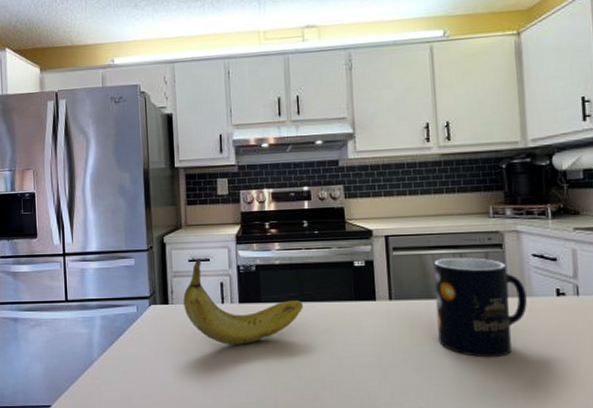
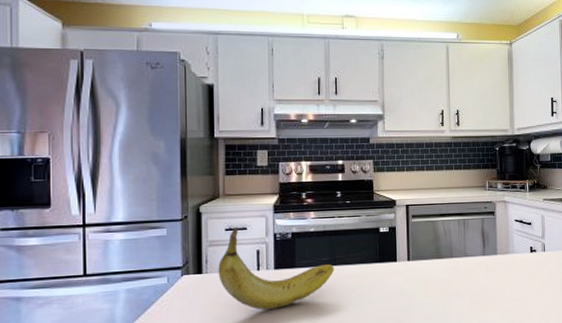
mug: present [434,257,527,358] -> none [443,223,510,305]

